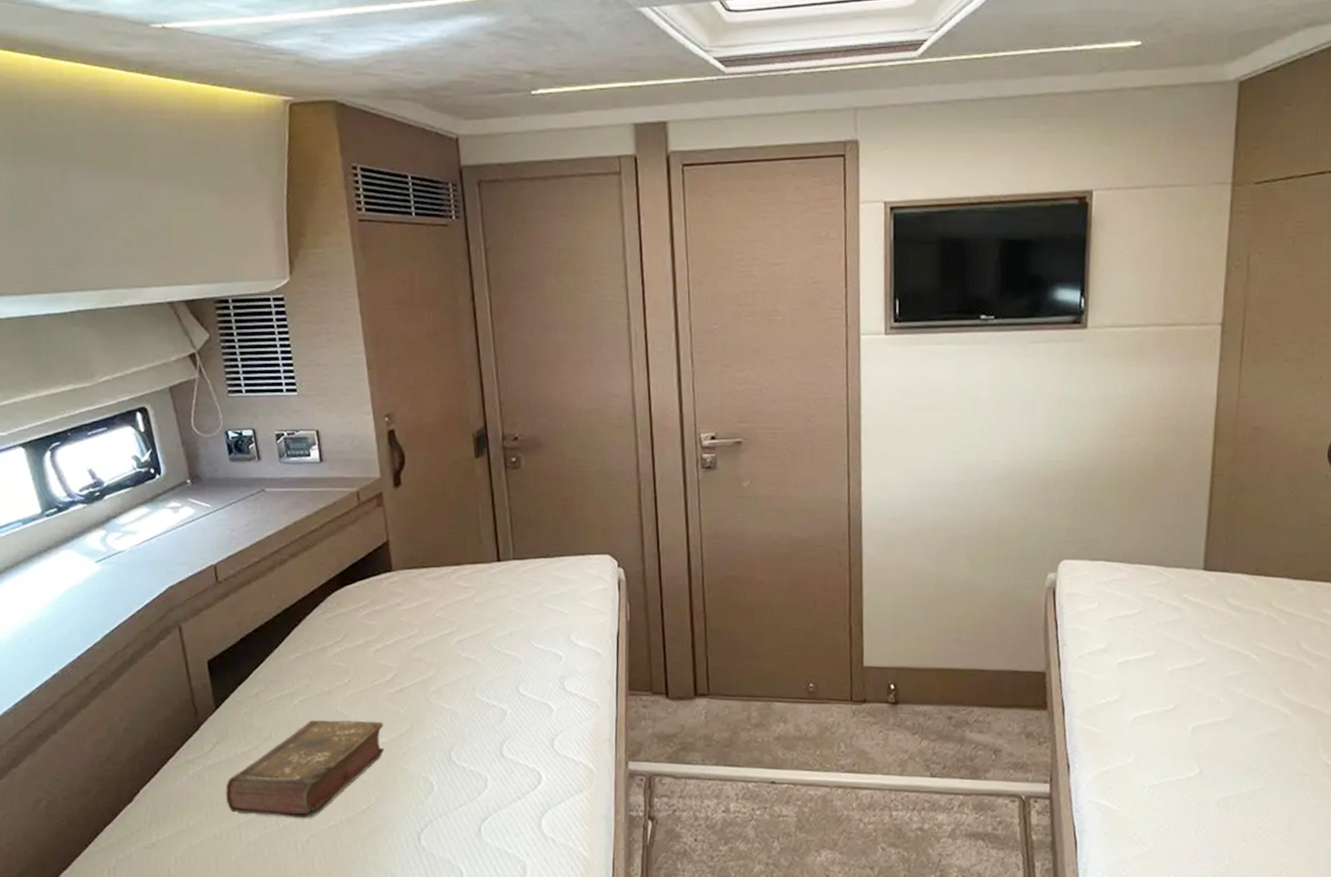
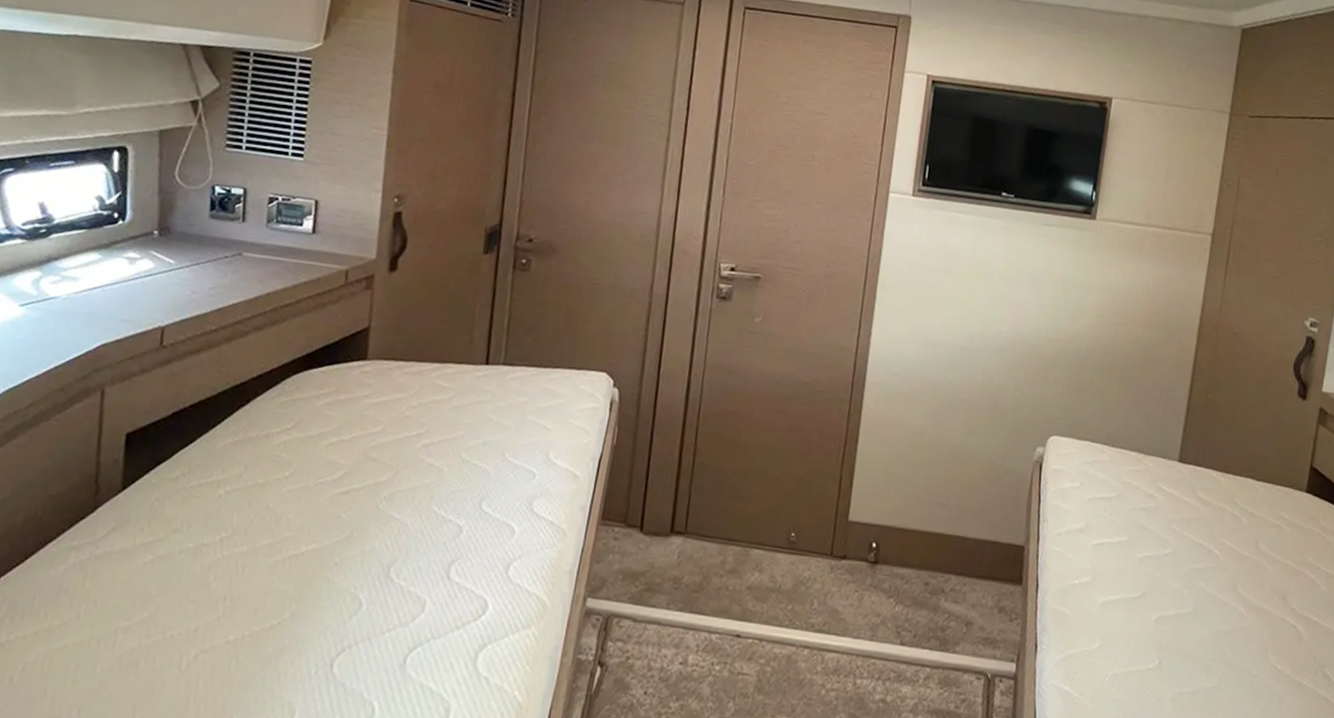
book: present [225,719,385,818] -> none [107,514,319,629]

